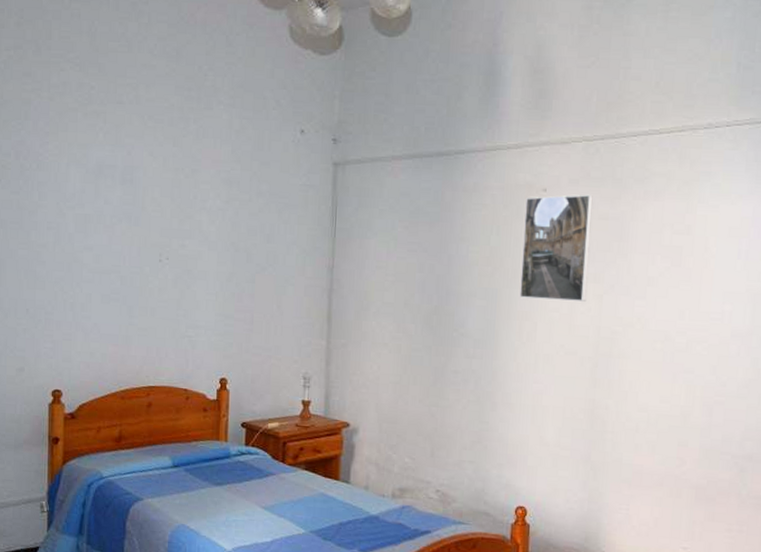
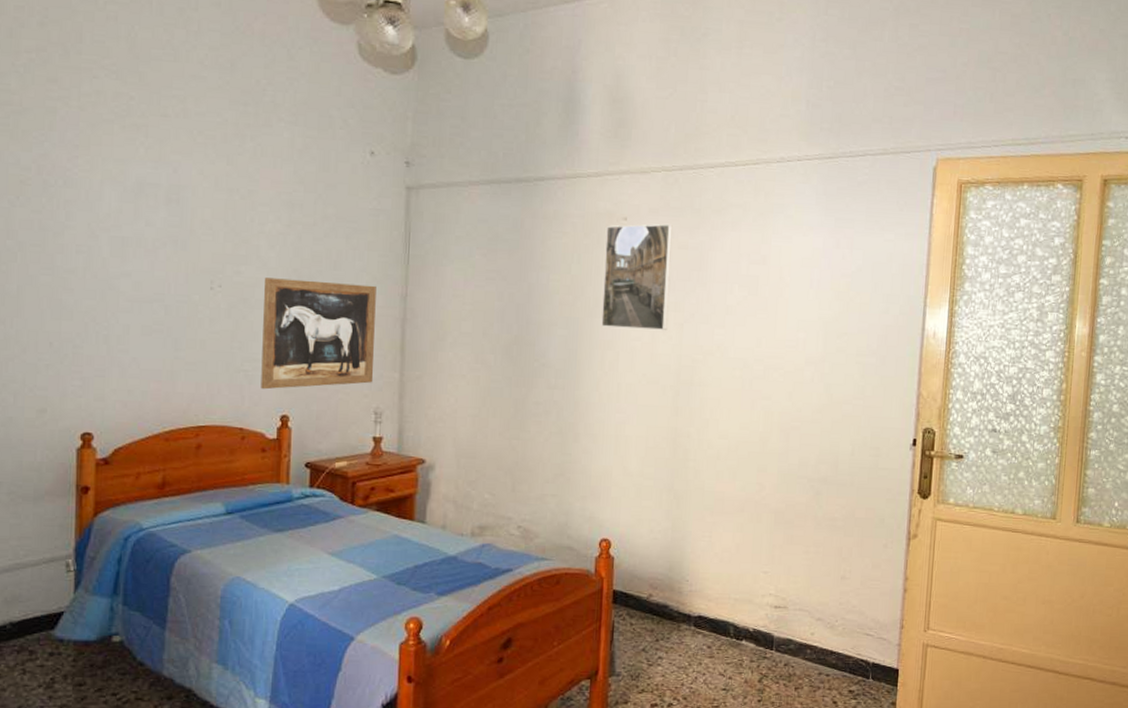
wall art: none [202,250,306,354] -> present [261,278,376,390]

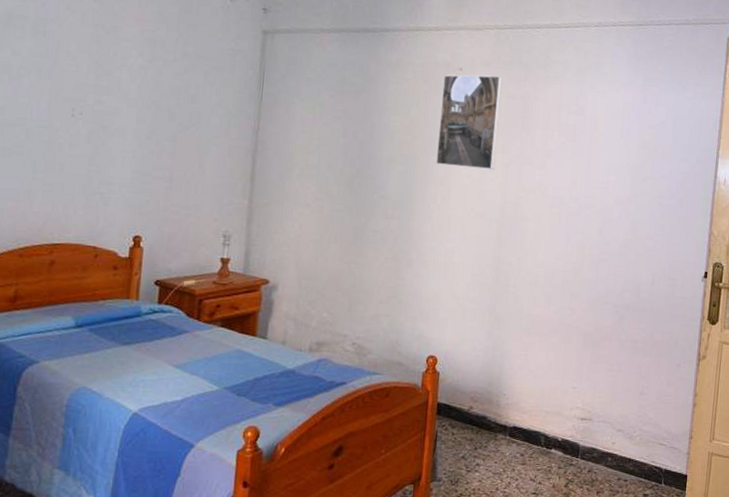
wall art: present [261,278,376,390] -> none [115,107,231,212]

